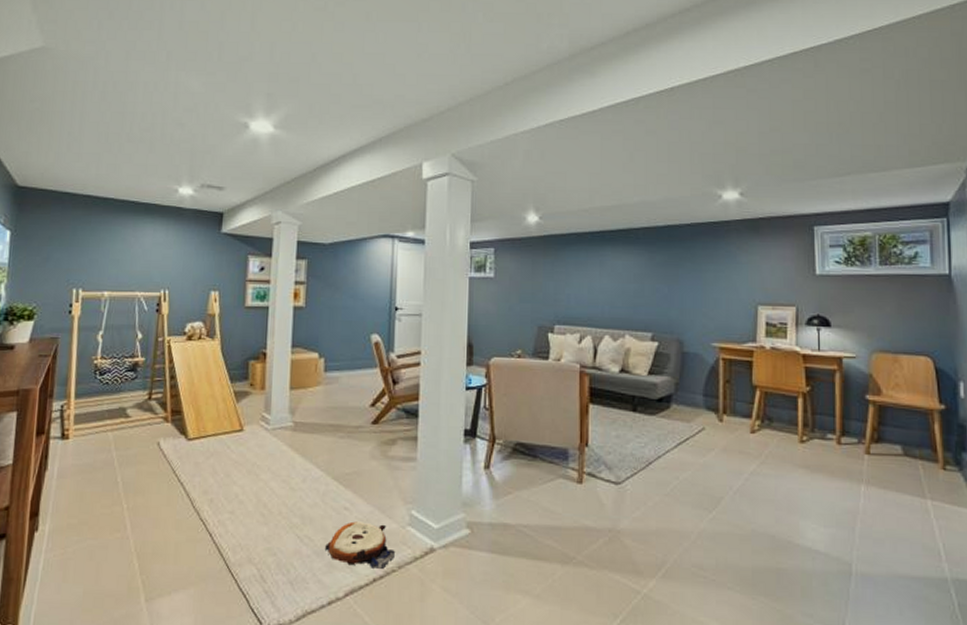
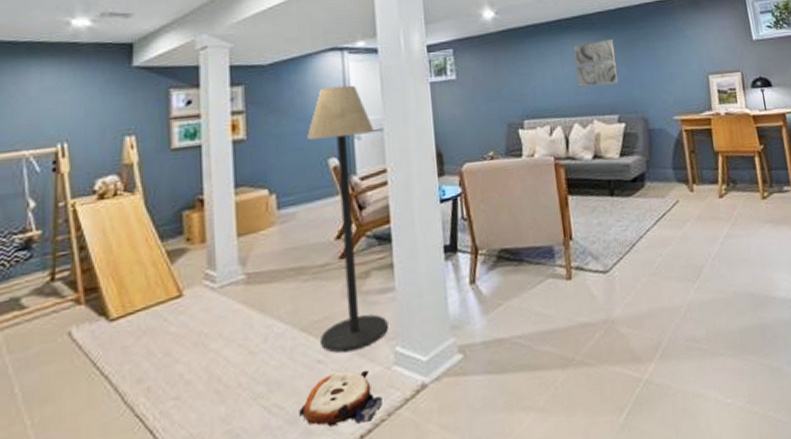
floor lamp: none [347,270,413,506] -> present [306,85,388,353]
wall art: none [613,256,658,302] -> present [573,39,619,87]

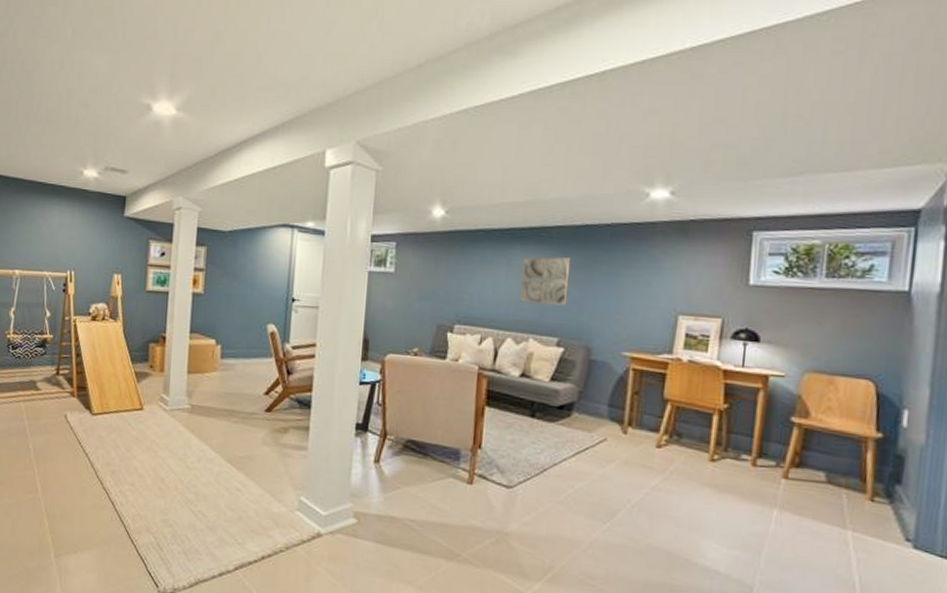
plush toy: present [299,370,382,427] -> none [217,502,283,547]
floor lamp: present [306,85,388,353] -> none [240,260,310,490]

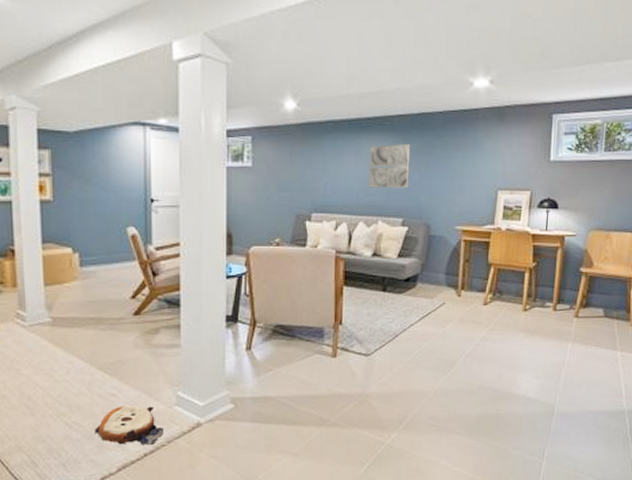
plush toy: none [217,502,283,547] -> present [95,405,163,445]

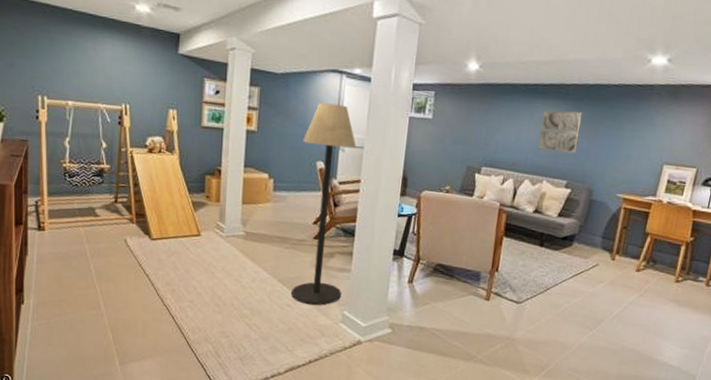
plush toy: present [95,405,163,445] -> none [270,316,328,353]
floor lamp: none [107,160,172,391] -> present [290,102,356,306]

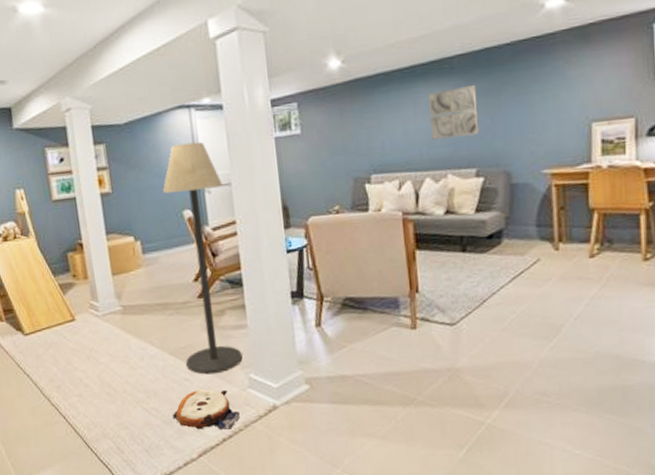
plush toy: none [270,316,328,353] -> present [173,389,240,430]

